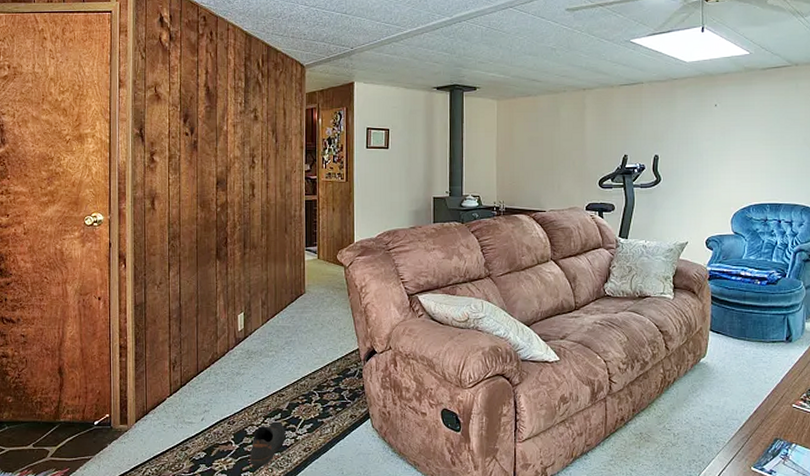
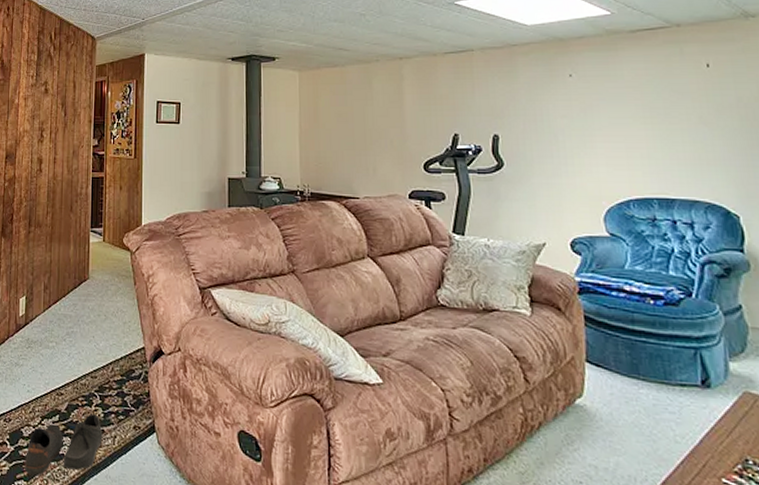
shoe: none [286,407,323,457] -> present [63,409,103,470]

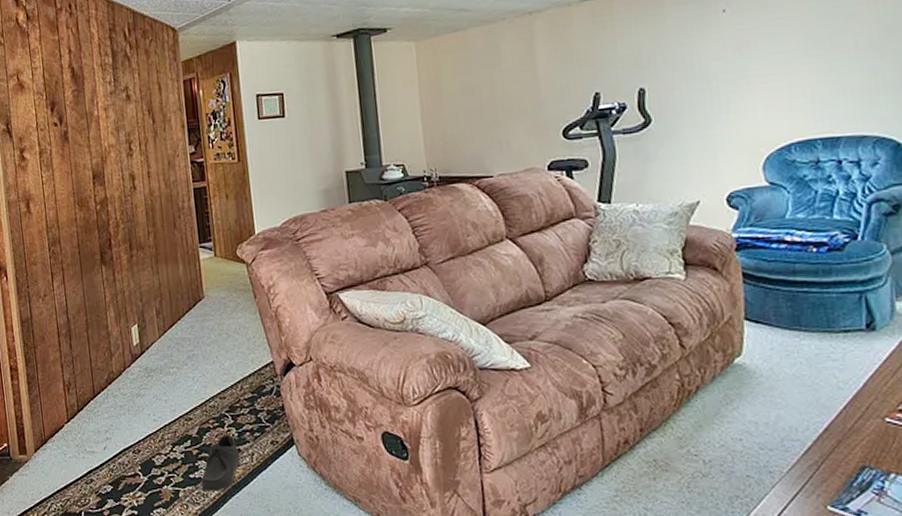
shoe: present [24,424,63,476] -> none [160,449,199,502]

